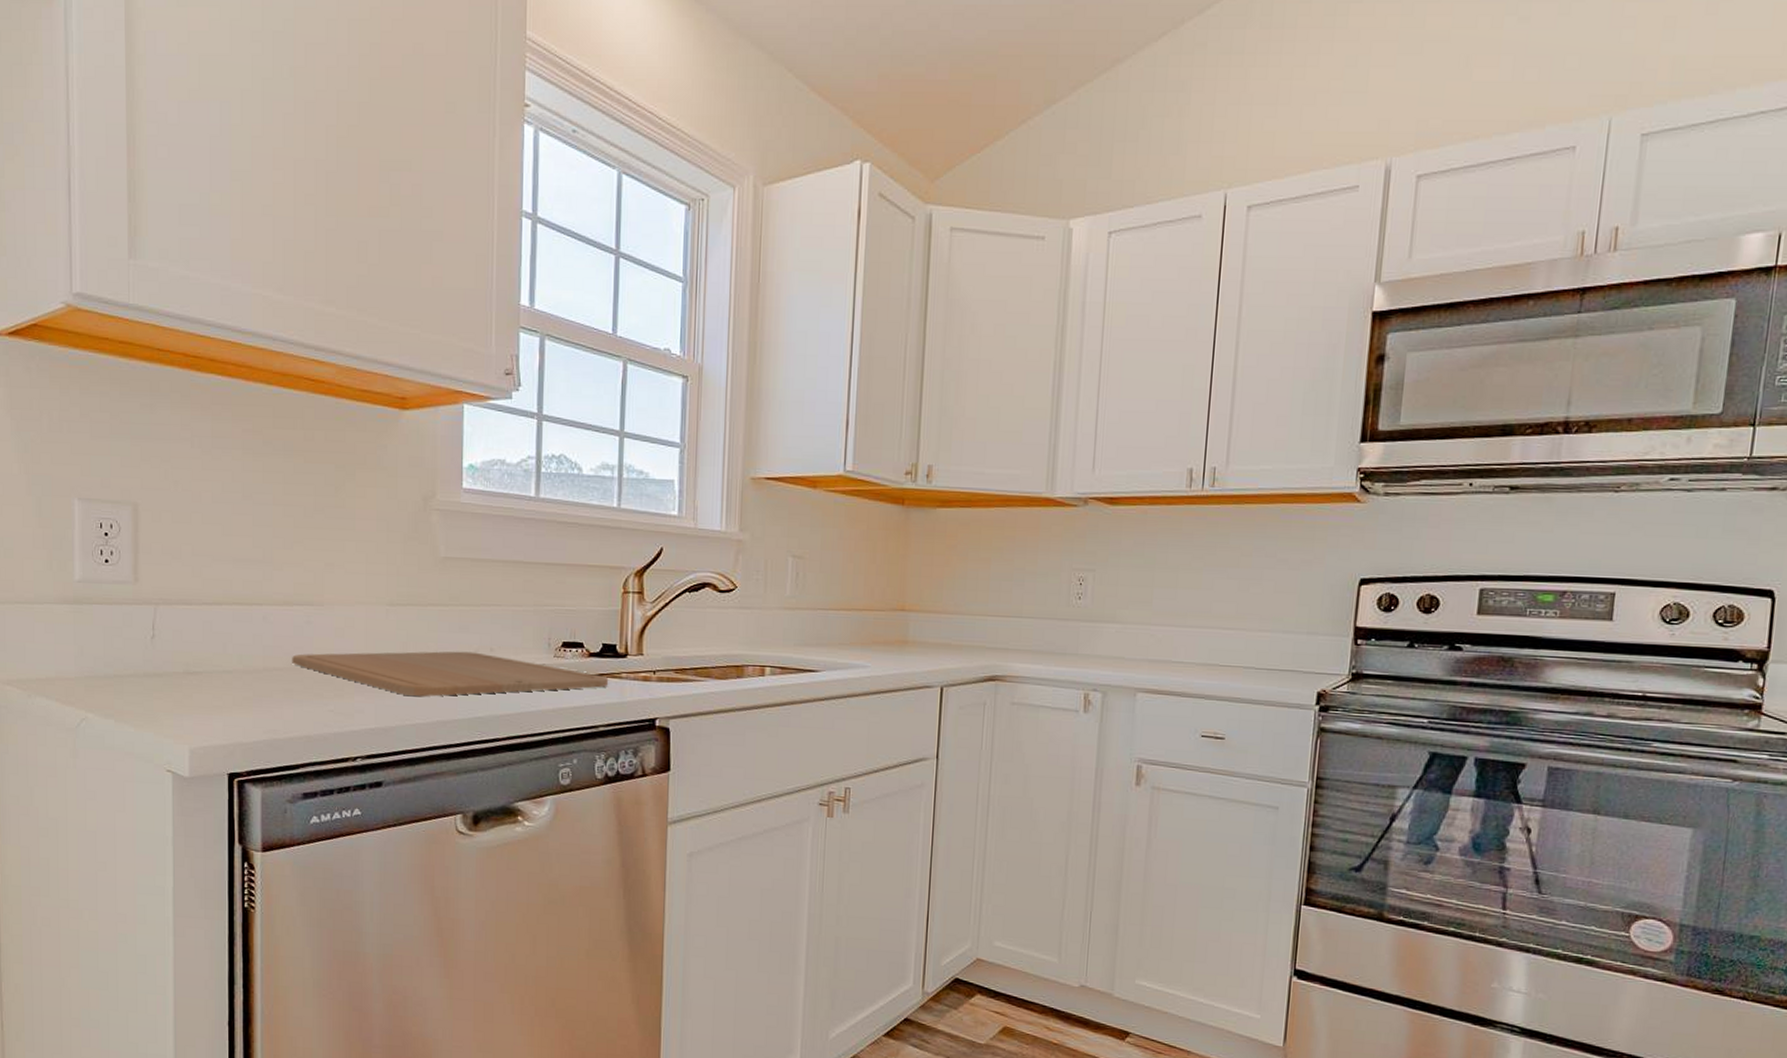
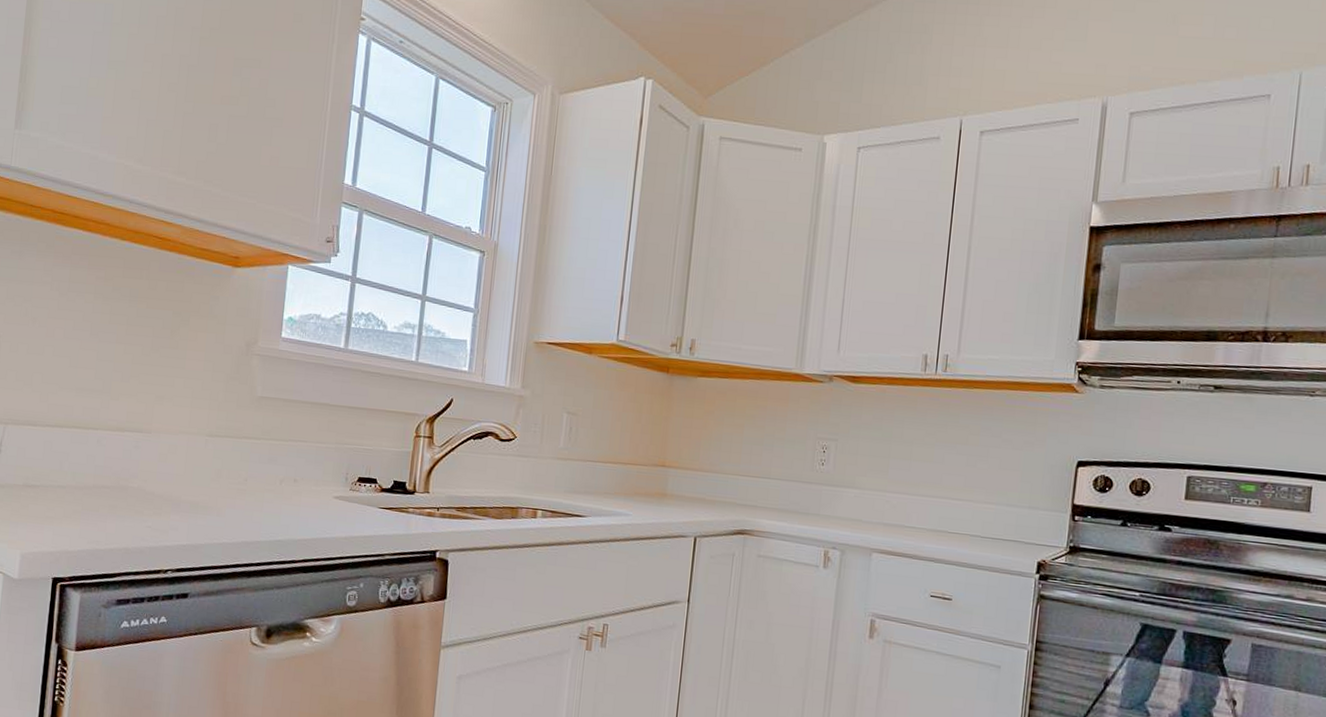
chopping board: present [292,651,609,697] -> none [119,474,397,521]

